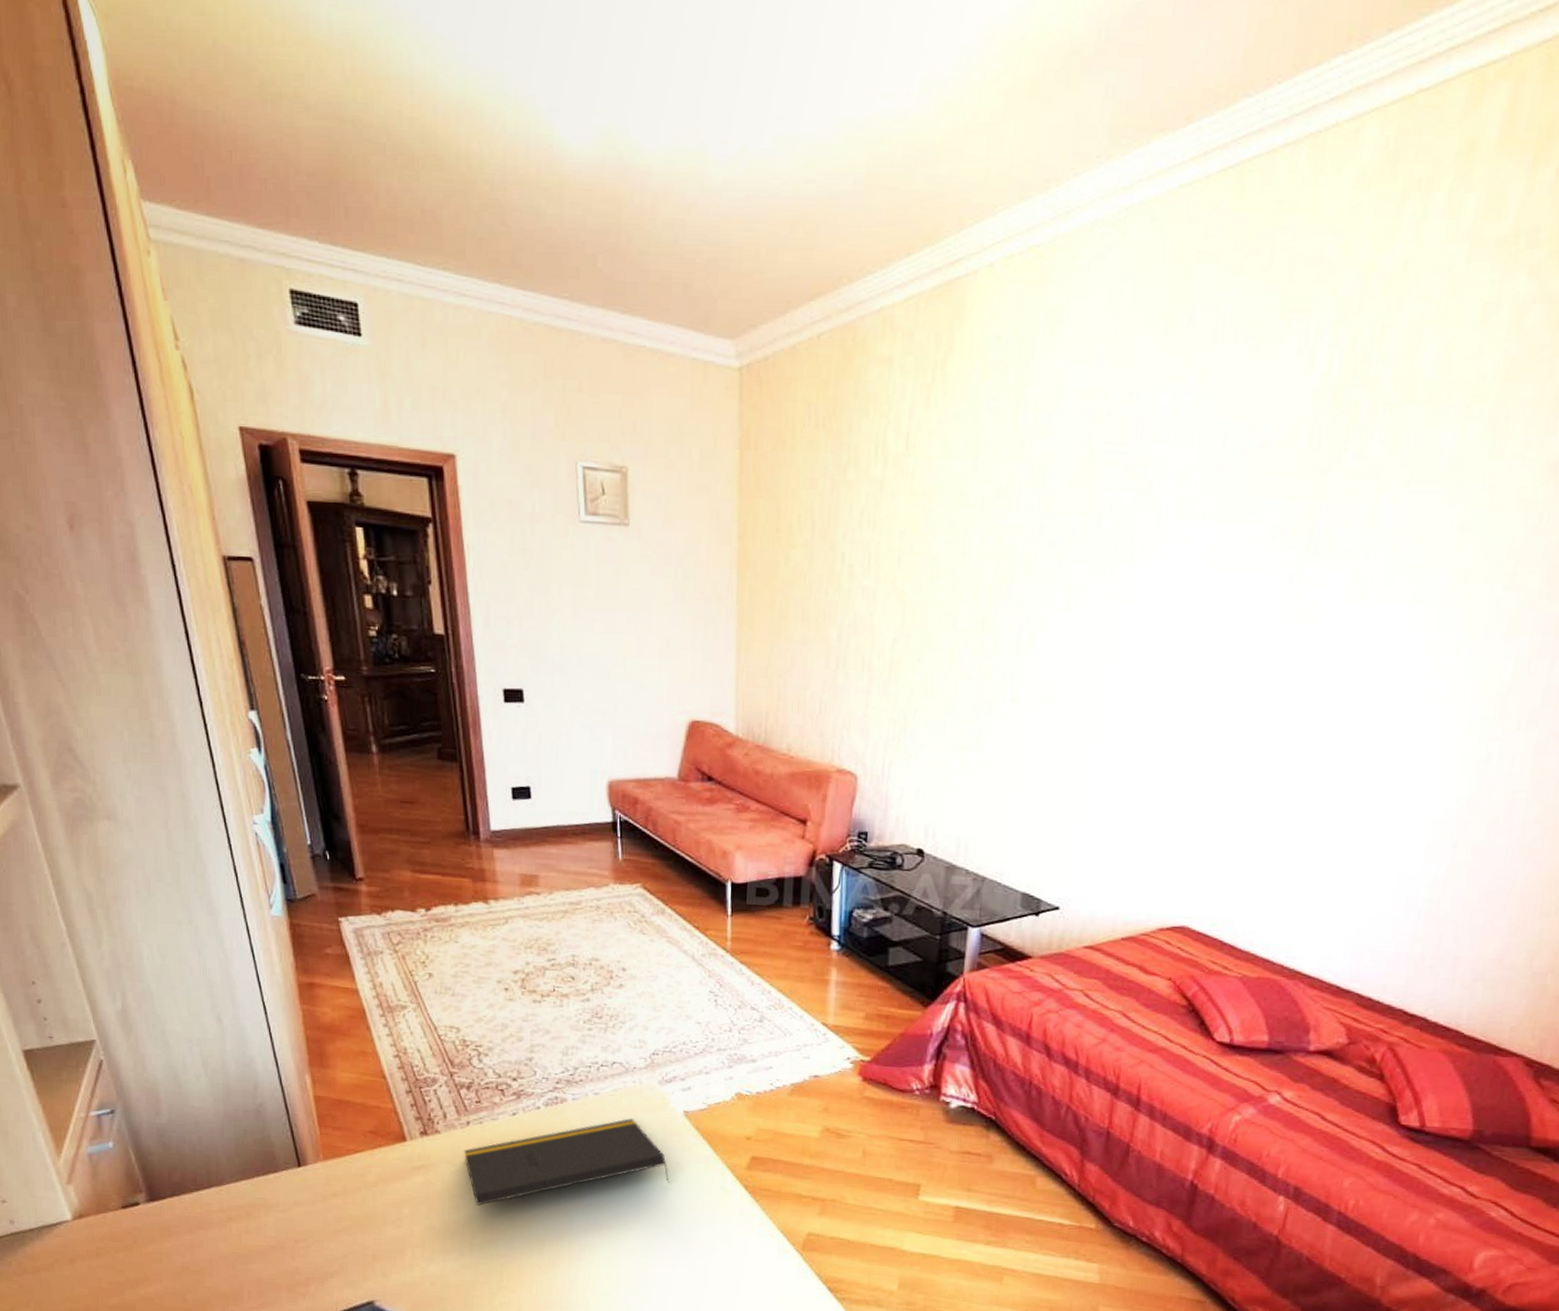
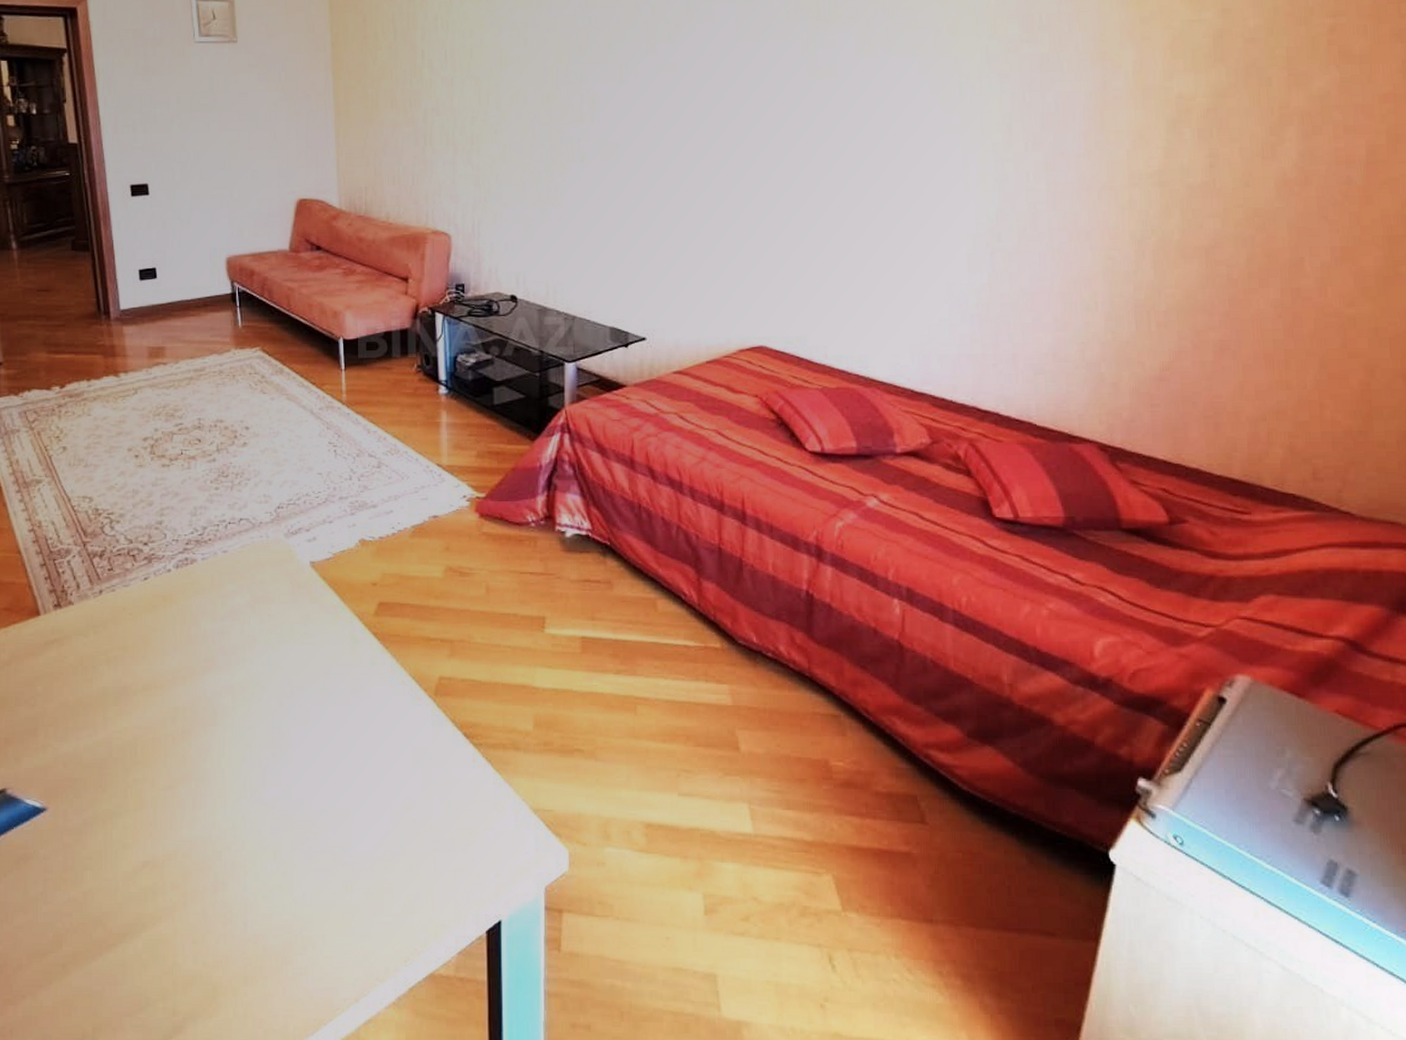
notepad: present [464,1118,670,1206] -> none [97,574,300,677]

